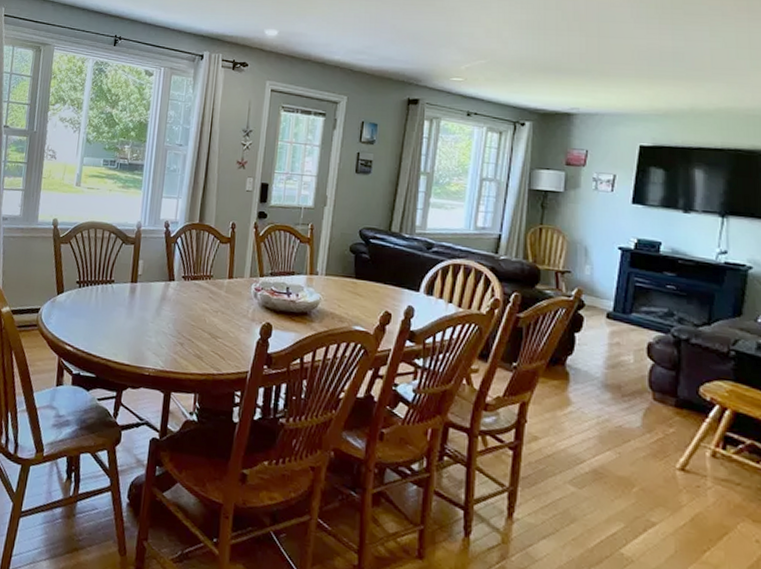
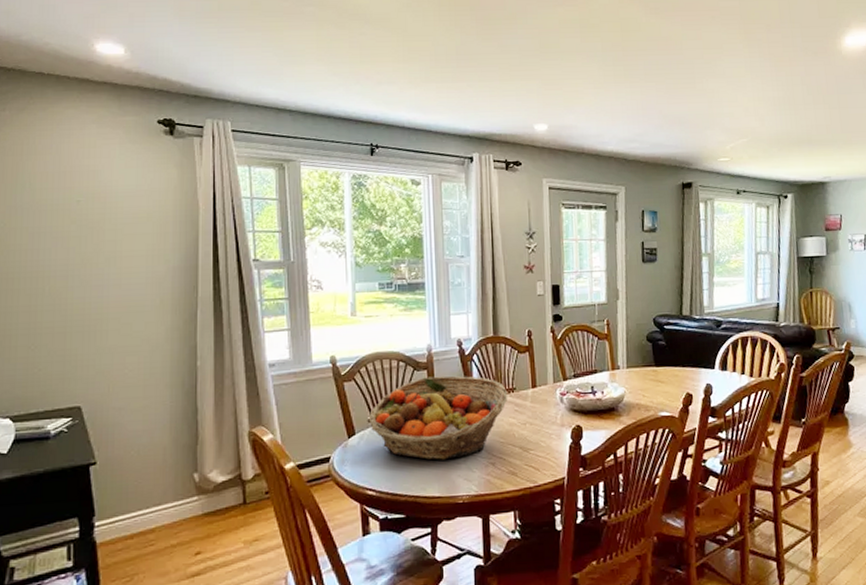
fruit basket: none [76,251,205,332] -> present [368,376,508,460]

